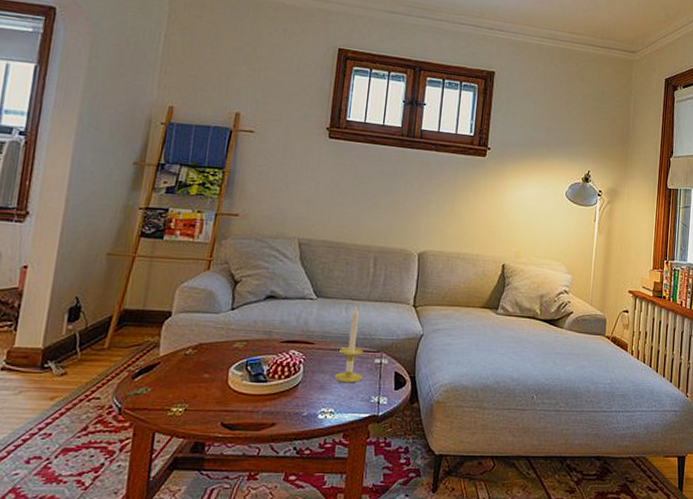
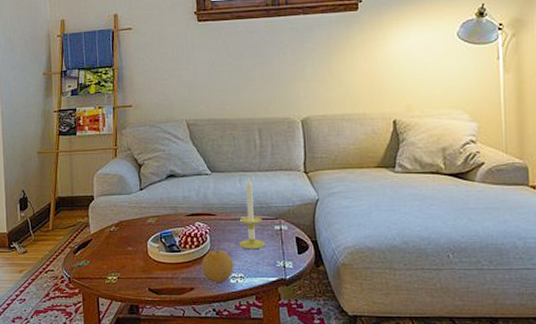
fruit: none [288,382,325,418] -> present [201,250,234,283]

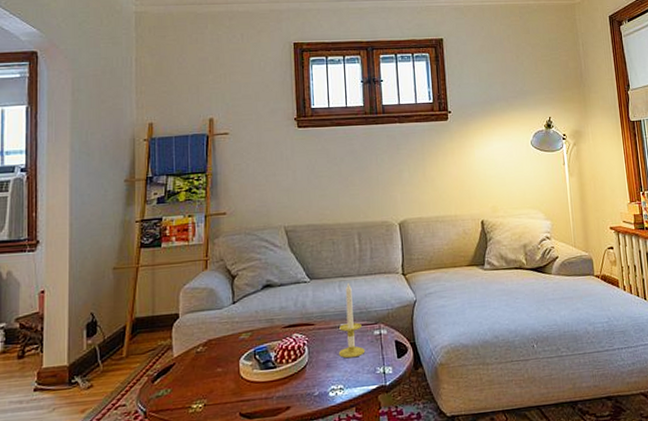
fruit: present [201,250,234,283] -> none [299,361,333,398]

